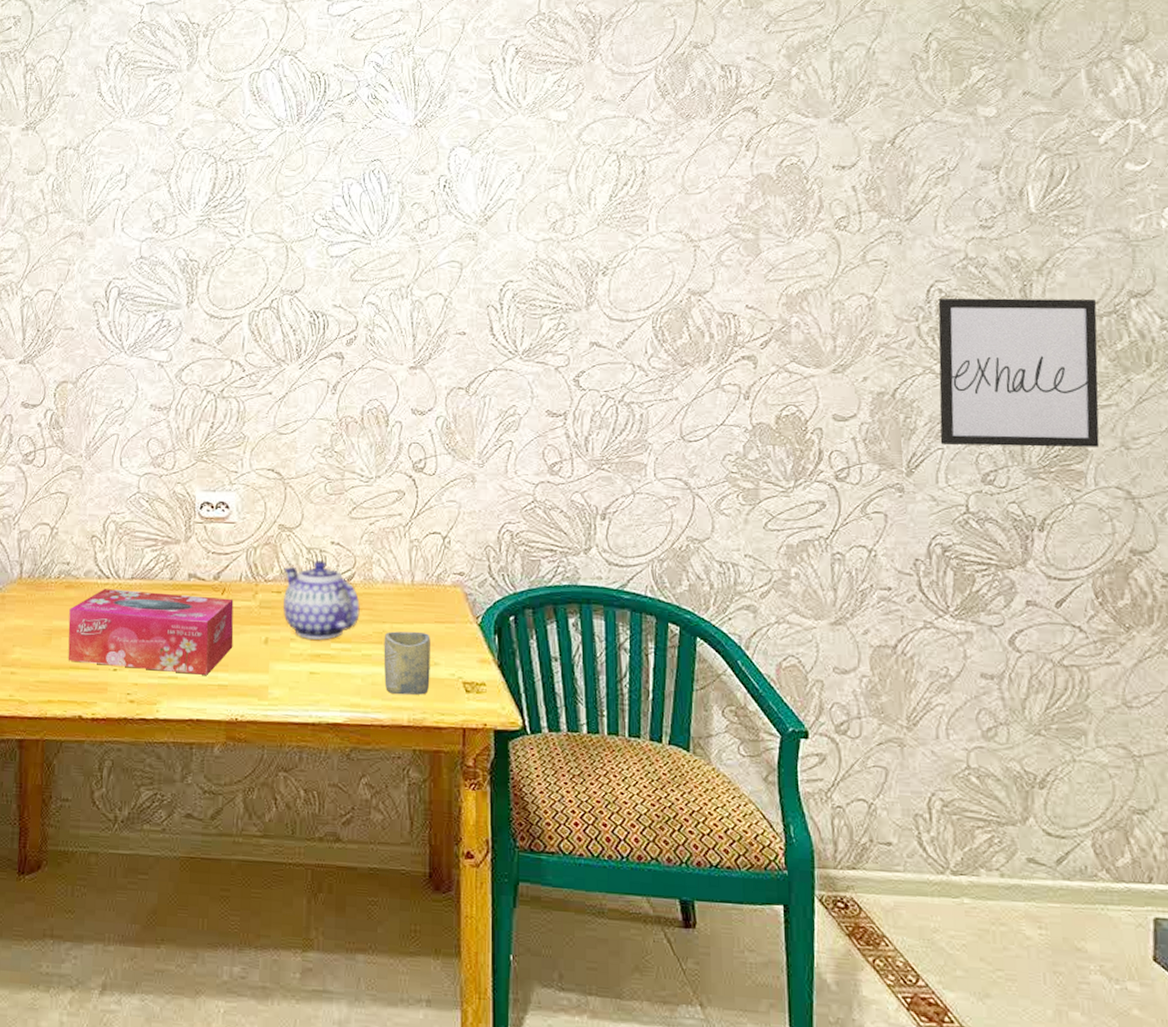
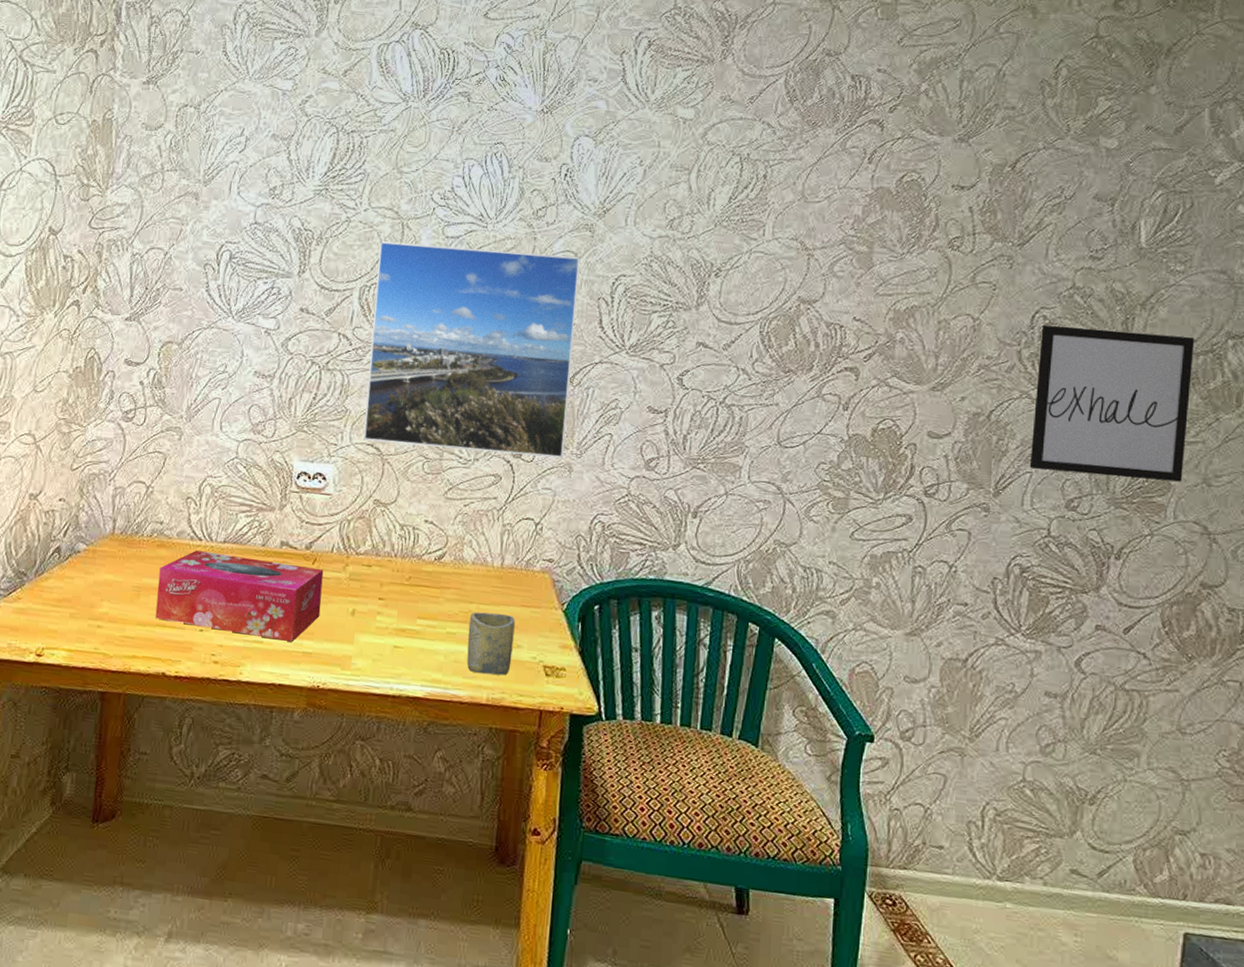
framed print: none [263,265,466,470] -> present [363,241,581,459]
teapot: present [283,561,360,640] -> none [372,537,449,616]

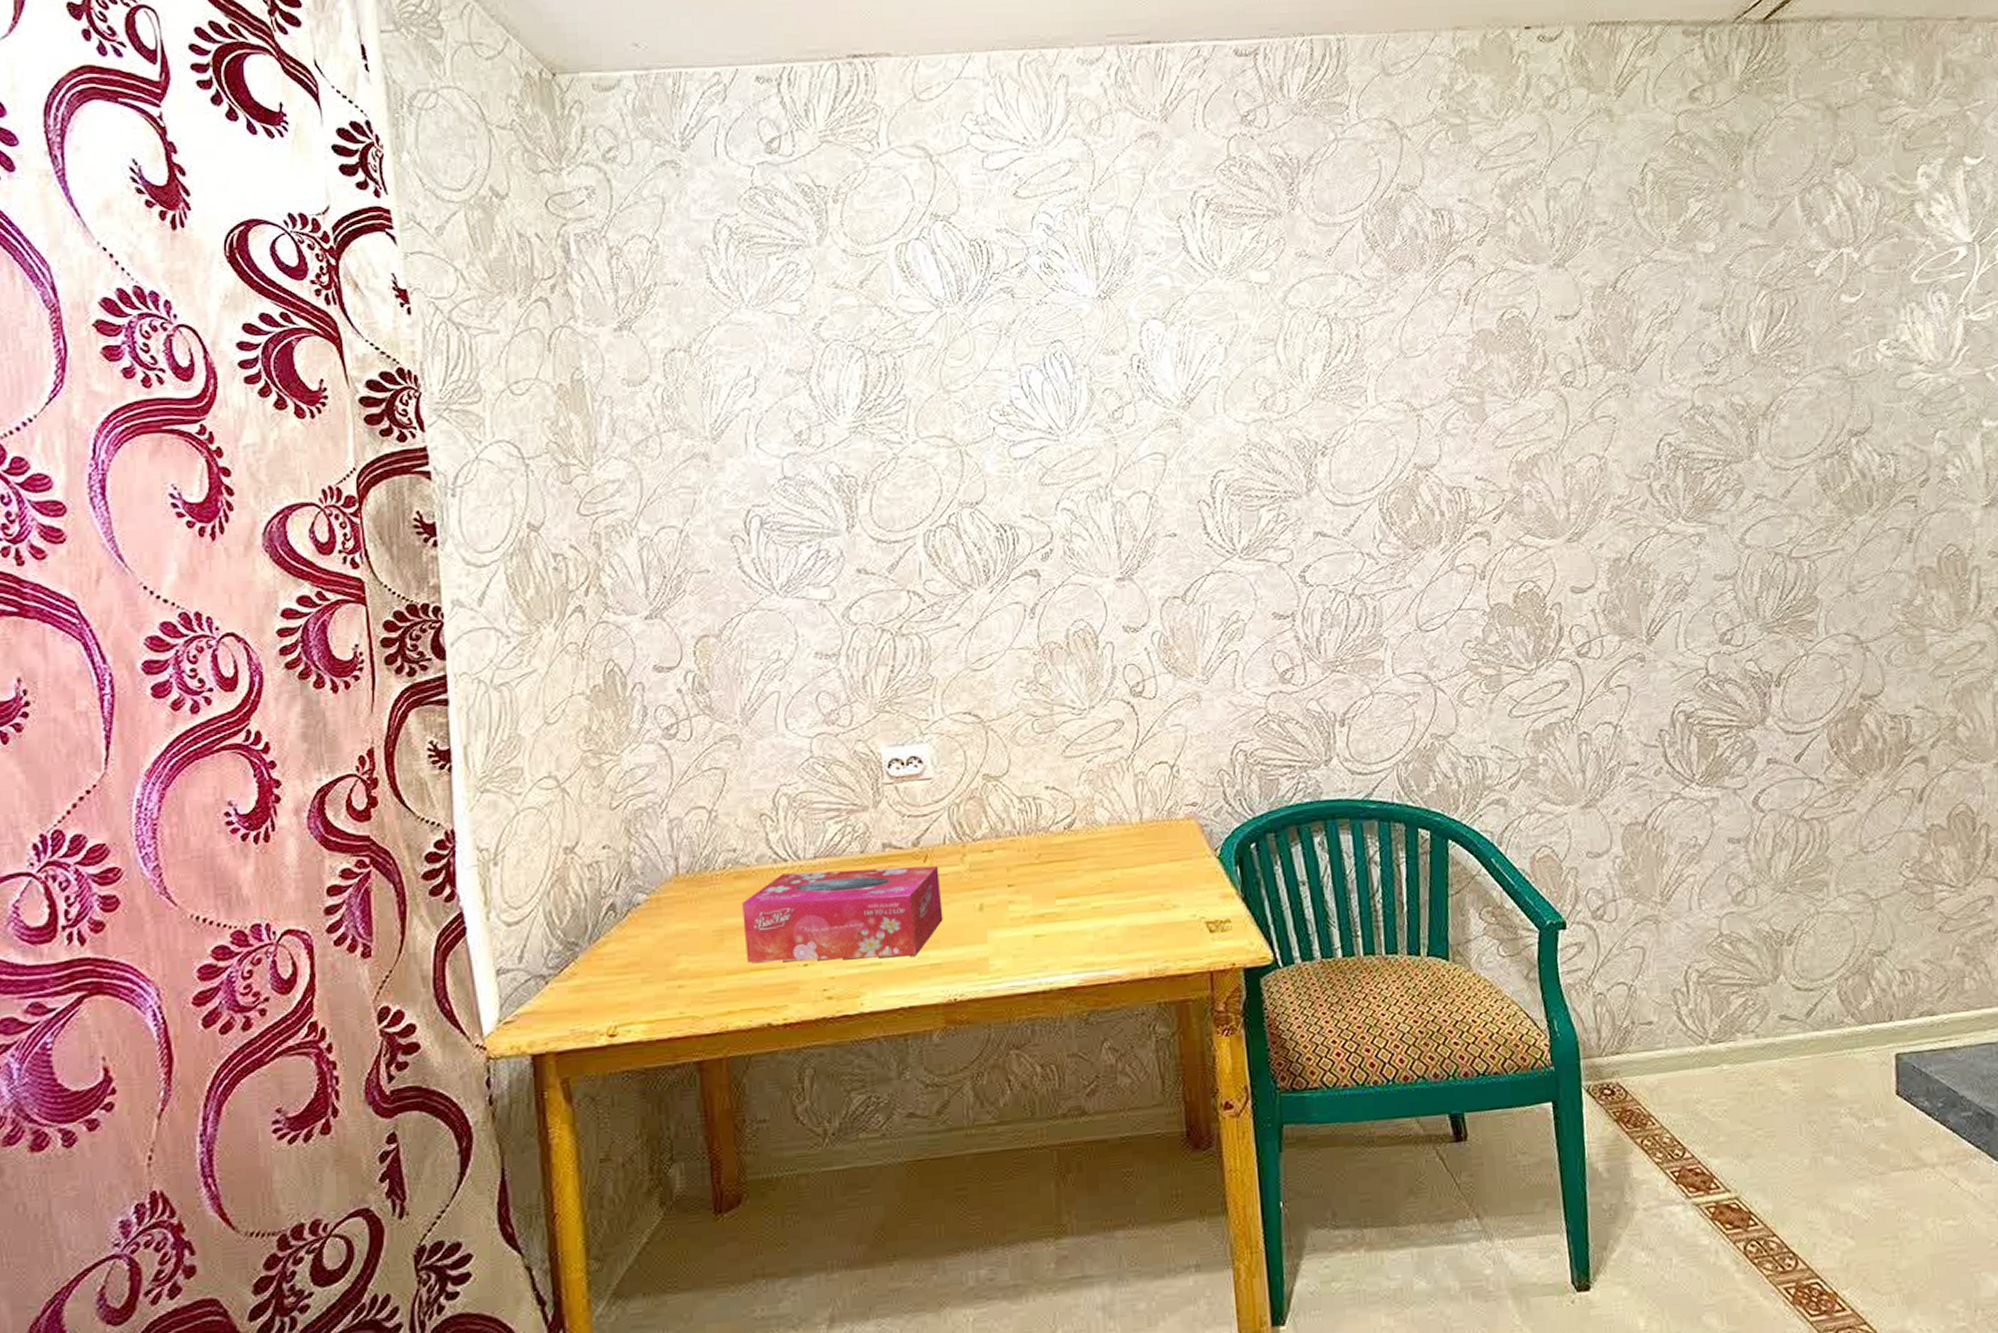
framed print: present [363,241,581,459] -> none [937,457,1189,709]
cup: present [467,612,515,675] -> none [1114,874,1170,947]
wall art: present [1029,325,1195,482] -> none [1668,442,1829,608]

